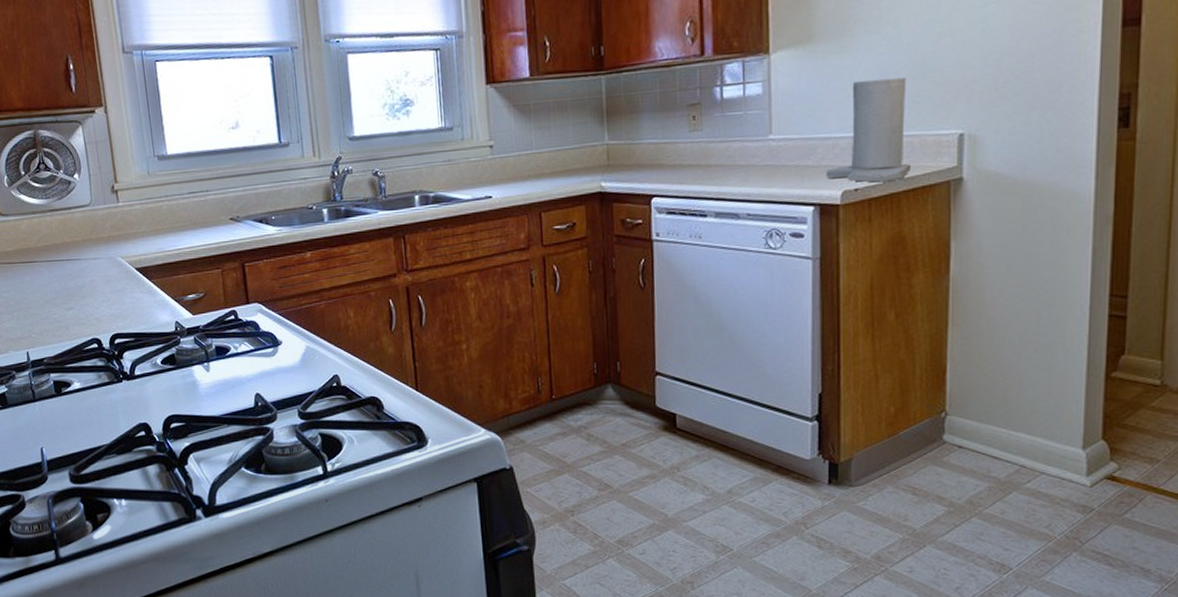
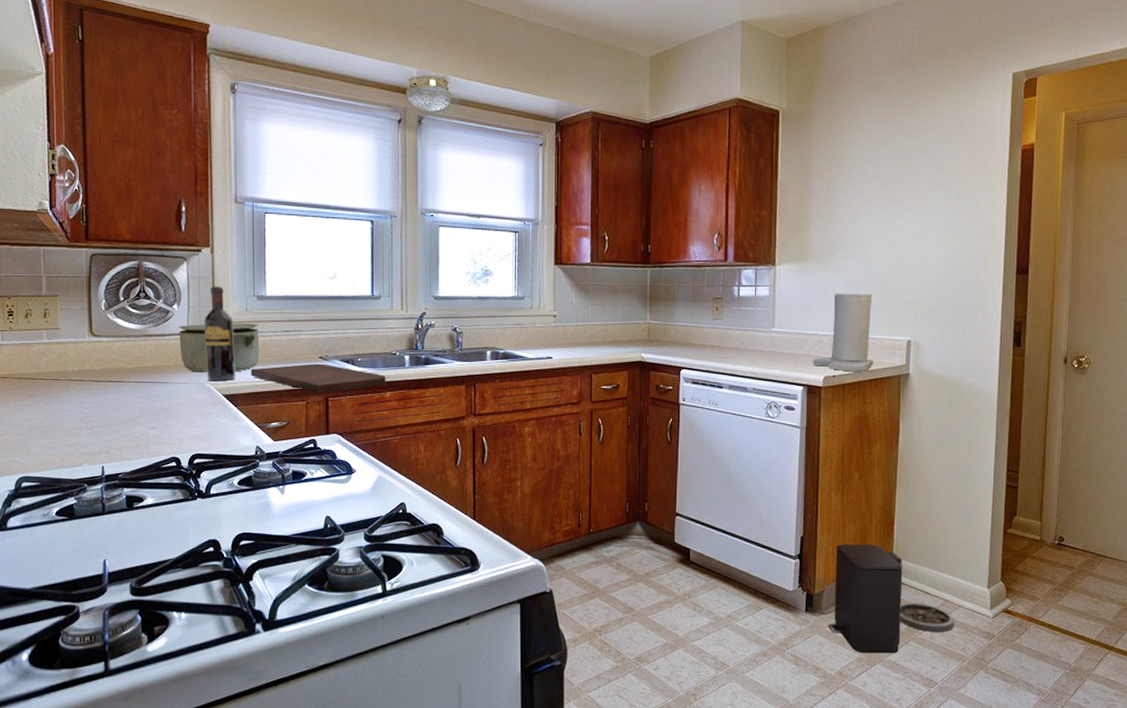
cooking pot: none [81,187,168,246] -> present [178,324,260,373]
wine bottle: none [106,149,147,255] -> present [204,286,236,382]
cutting board: none [160,225,305,259] -> present [250,363,386,393]
pedal bin: none [860,400,960,533] -> present [828,544,903,654]
pet bowl: none [958,470,1035,506] -> present [900,602,954,632]

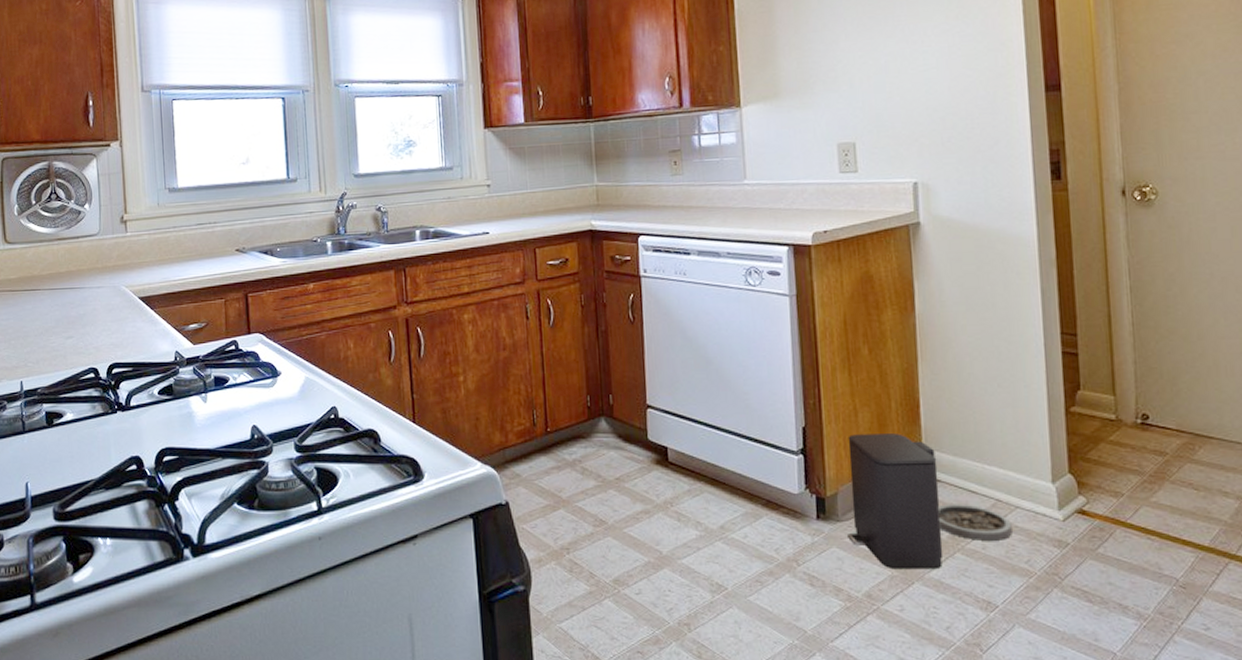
cooking pot: present [178,324,260,373] -> none [90,218,174,275]
wine bottle: present [204,286,236,382] -> none [116,181,152,284]
cutting board: present [250,363,386,393] -> none [165,256,308,289]
paper towel: present [813,293,874,372] -> none [797,130,874,225]

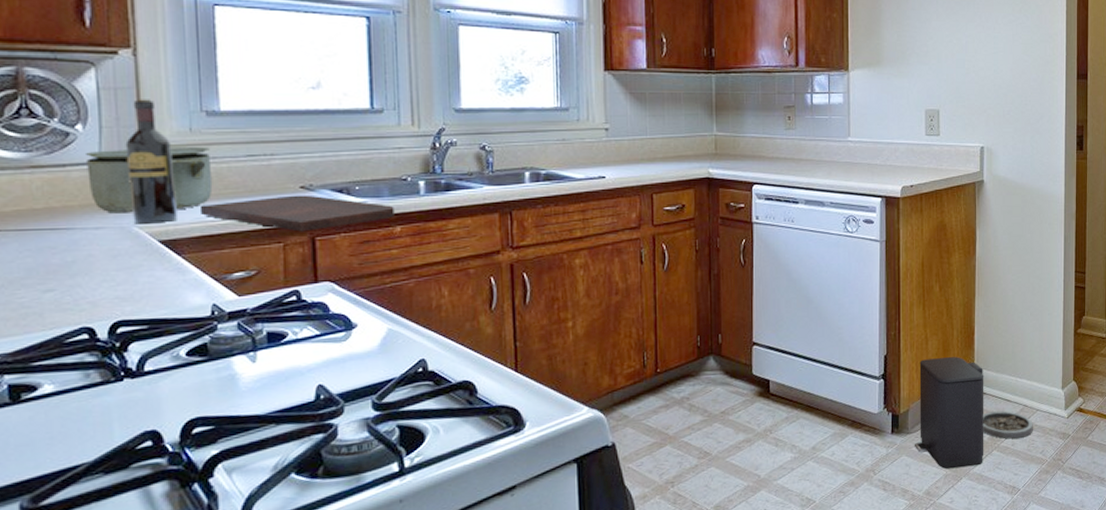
cooking pot: none [90,218,174,275] -> present [84,147,213,214]
wine bottle: none [116,181,152,284] -> present [125,99,179,224]
cutting board: none [165,256,308,289] -> present [199,195,395,232]

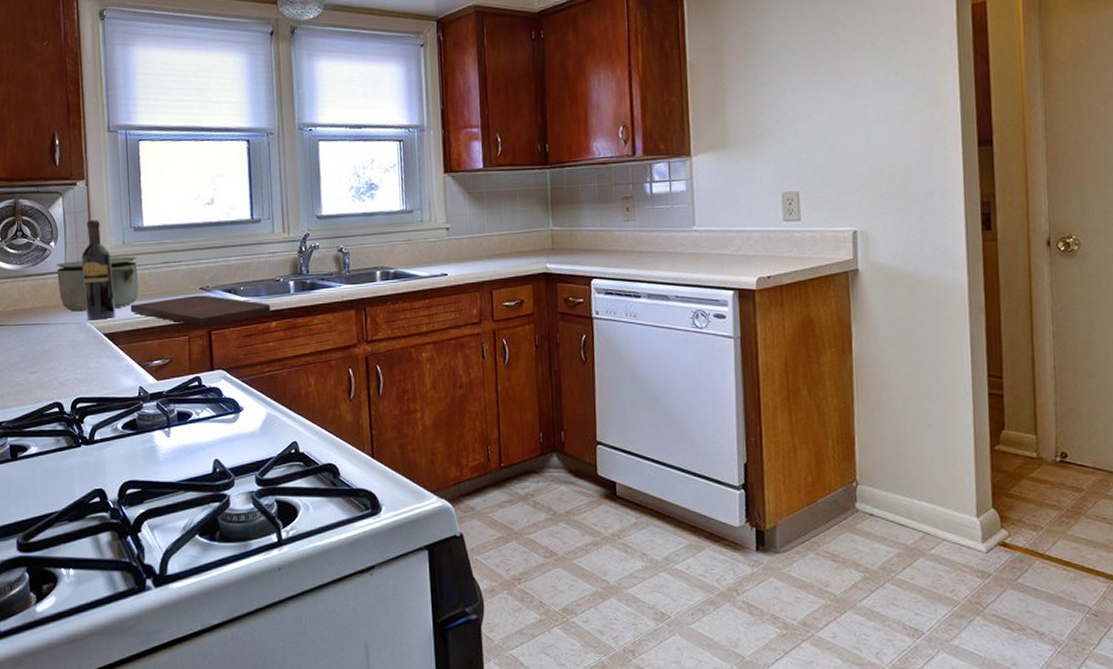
pedal bin: present [915,357,984,469] -> none [785,470,874,599]
pet bowl: present [983,410,1033,439] -> none [871,537,939,571]

